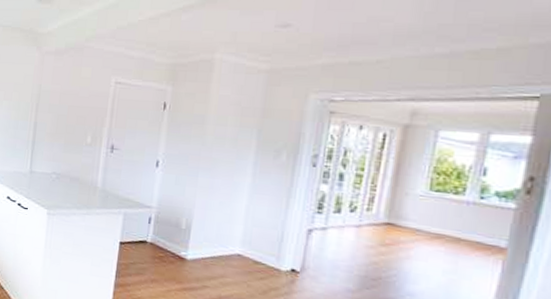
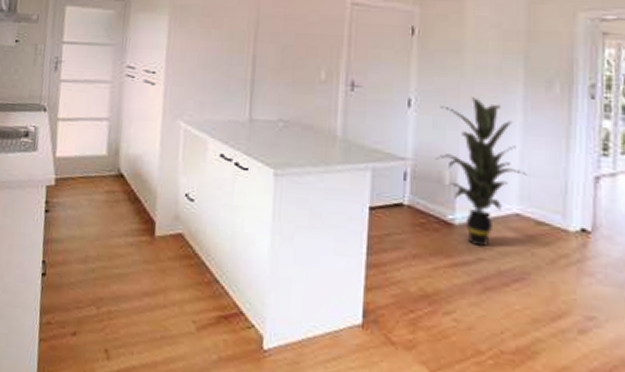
indoor plant: none [175,161,250,277] -> present [435,97,527,246]

